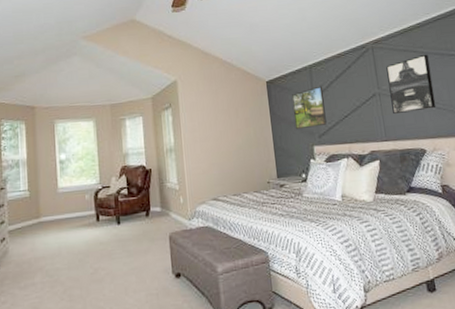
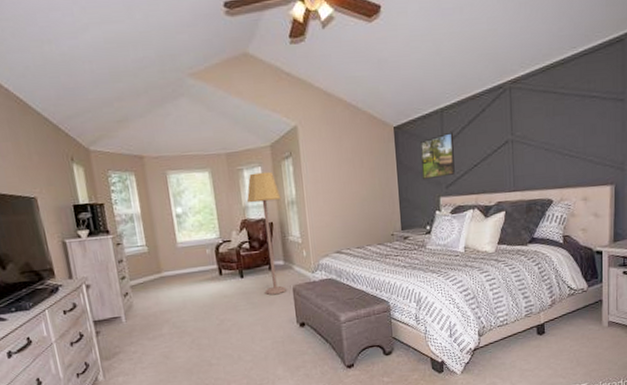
lamp: none [128,121,162,242] -> present [247,171,286,295]
wall art: present [386,54,437,115] -> none [522,95,569,163]

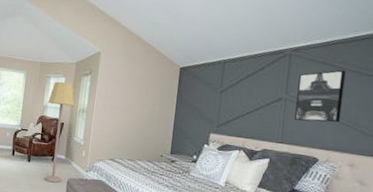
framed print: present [421,131,455,180] -> none [197,80,231,117]
wall art: none [522,95,569,163] -> present [295,70,346,123]

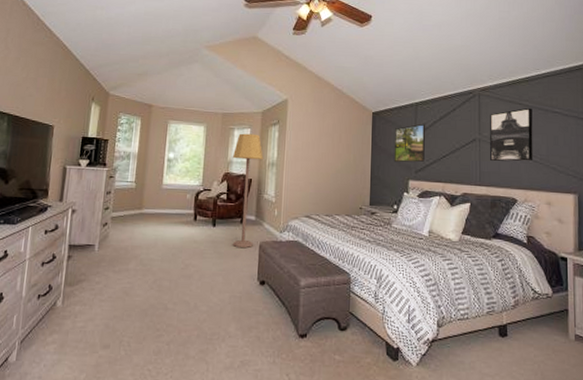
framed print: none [197,80,231,117] -> present [393,123,425,163]

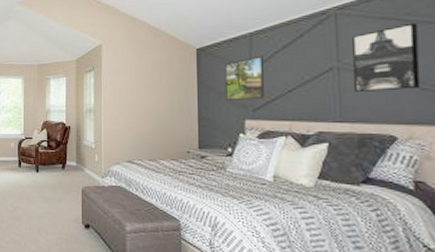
lamp: present [232,133,263,248] -> none [51,82,80,192]

